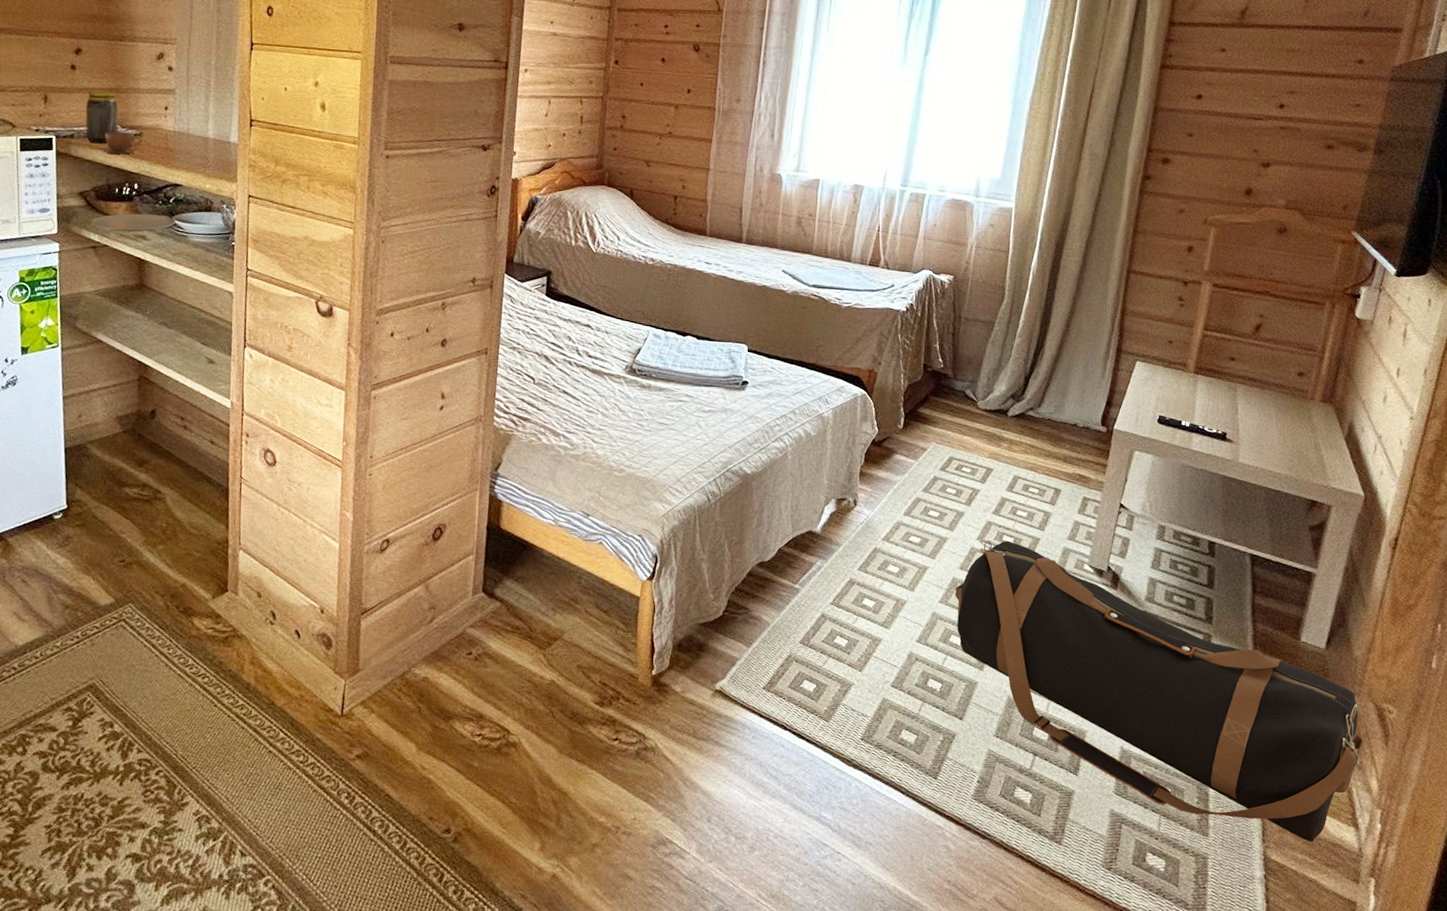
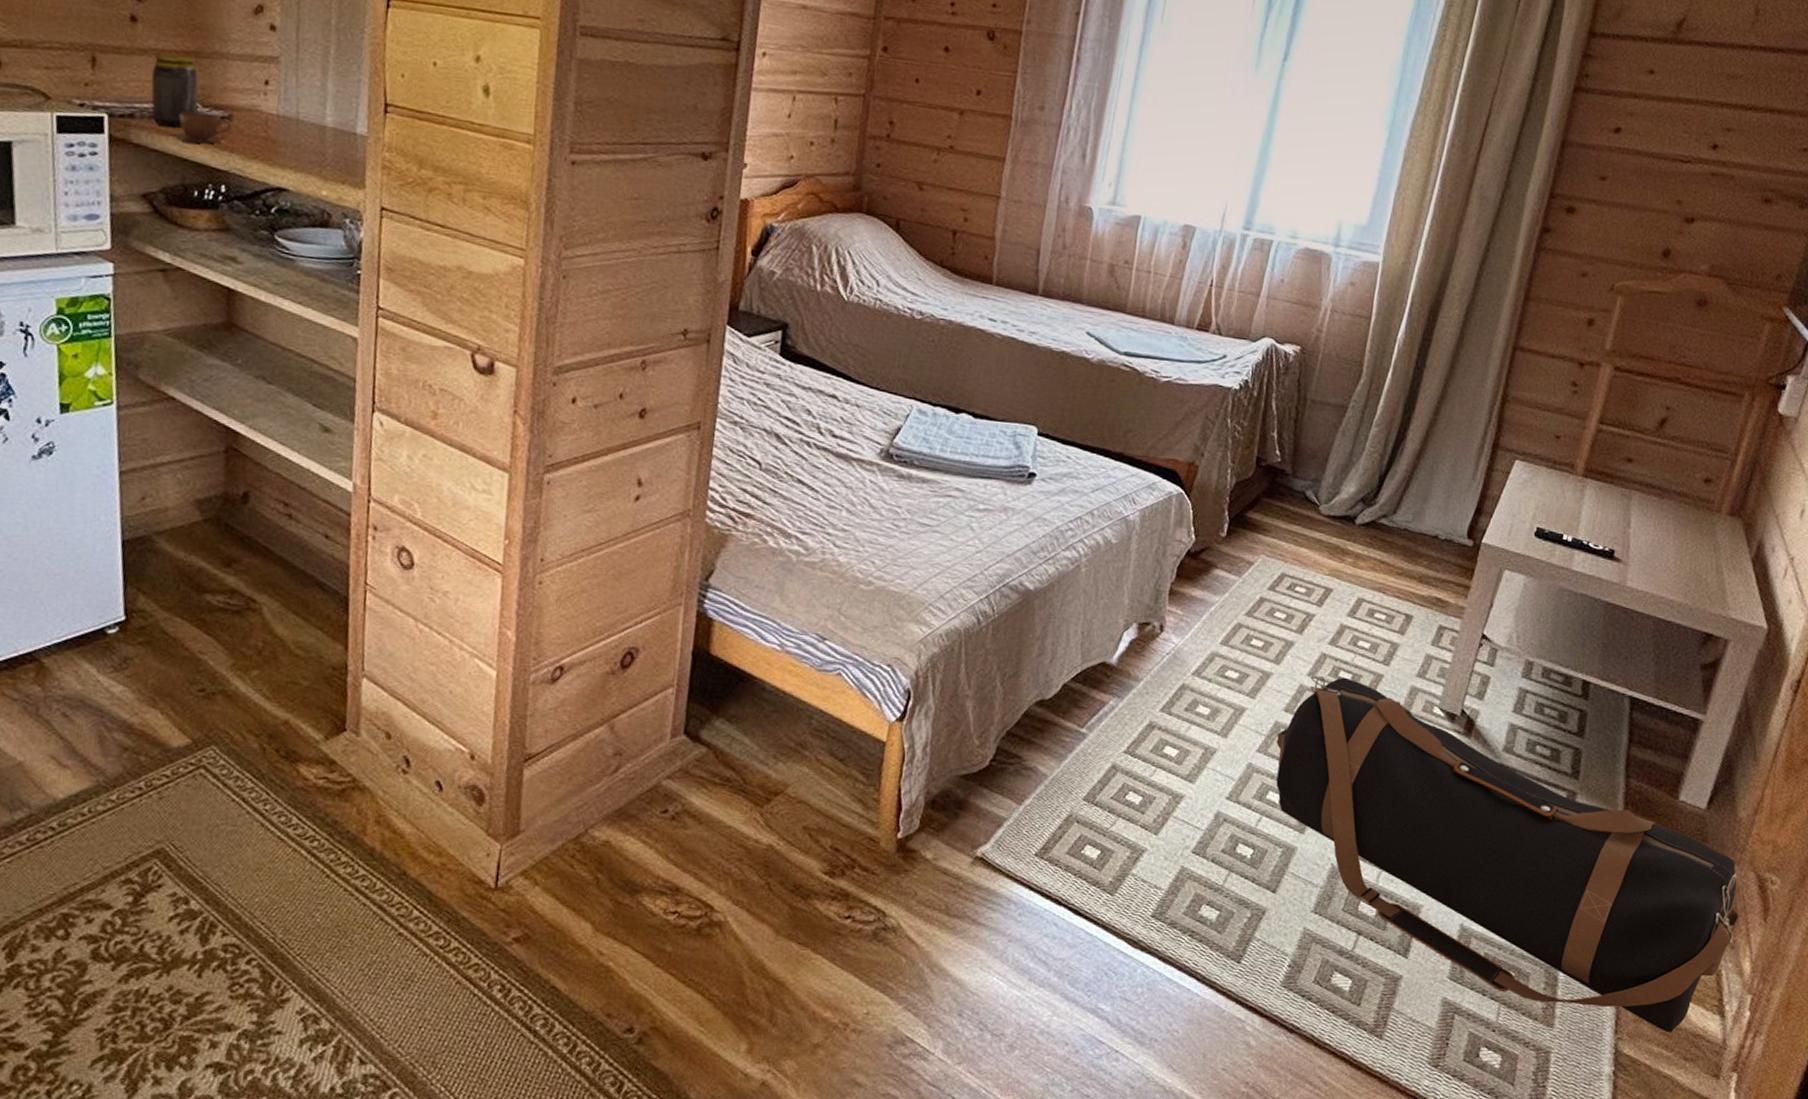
plate: present [91,213,176,232] -> none [159,225,279,252]

